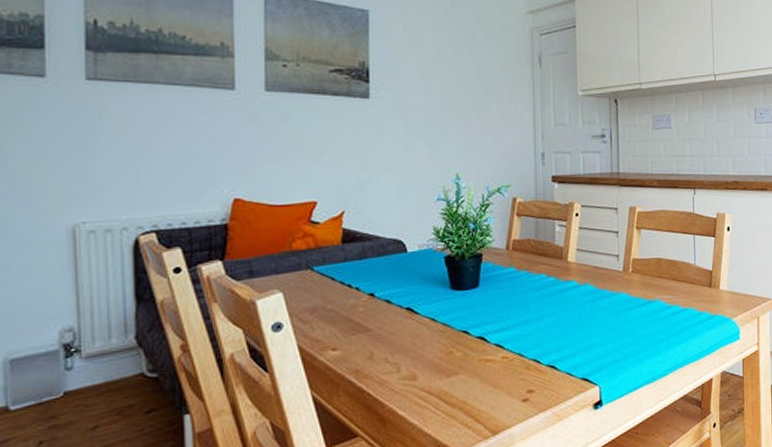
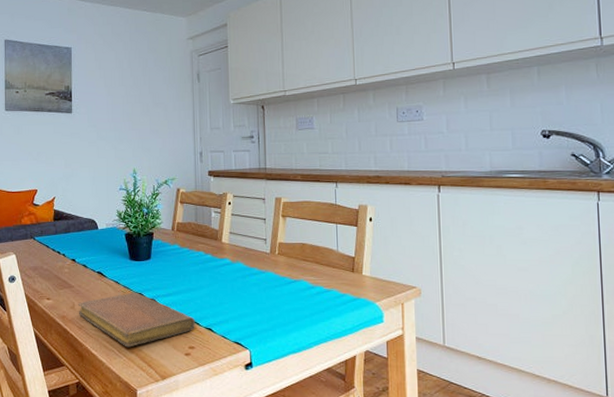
notebook: none [378,330,535,401] -> present [78,292,195,348]

